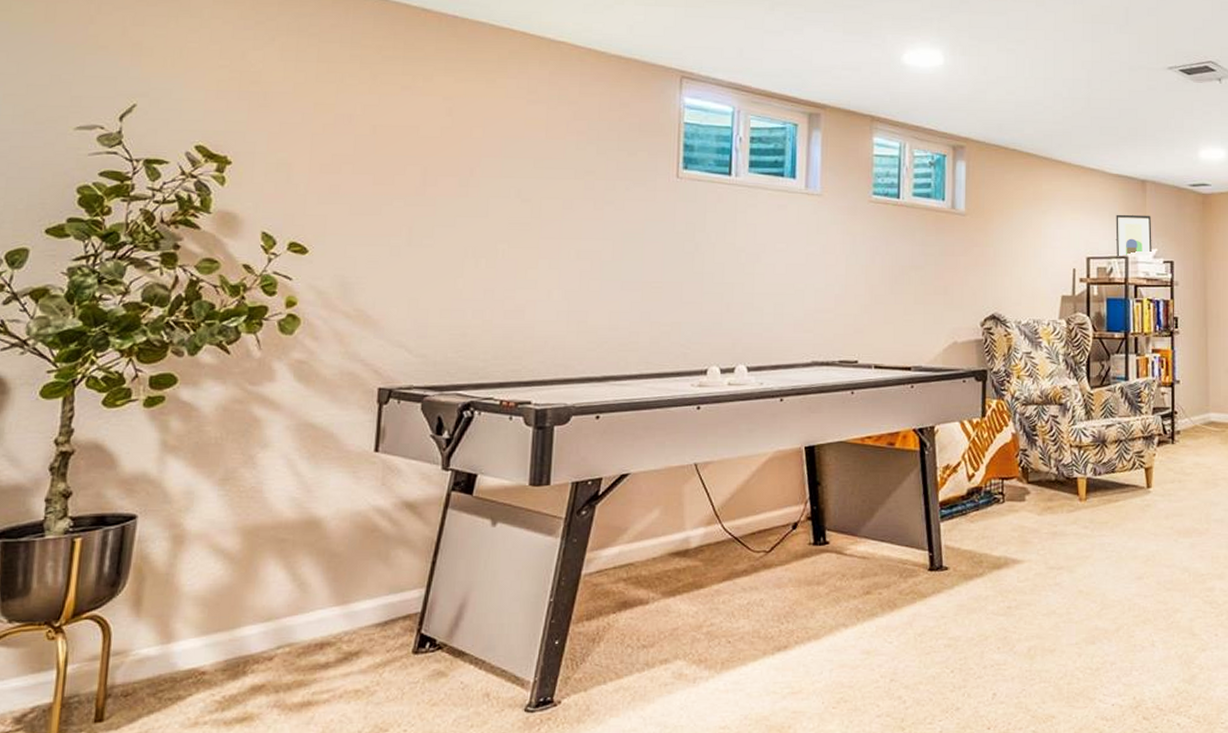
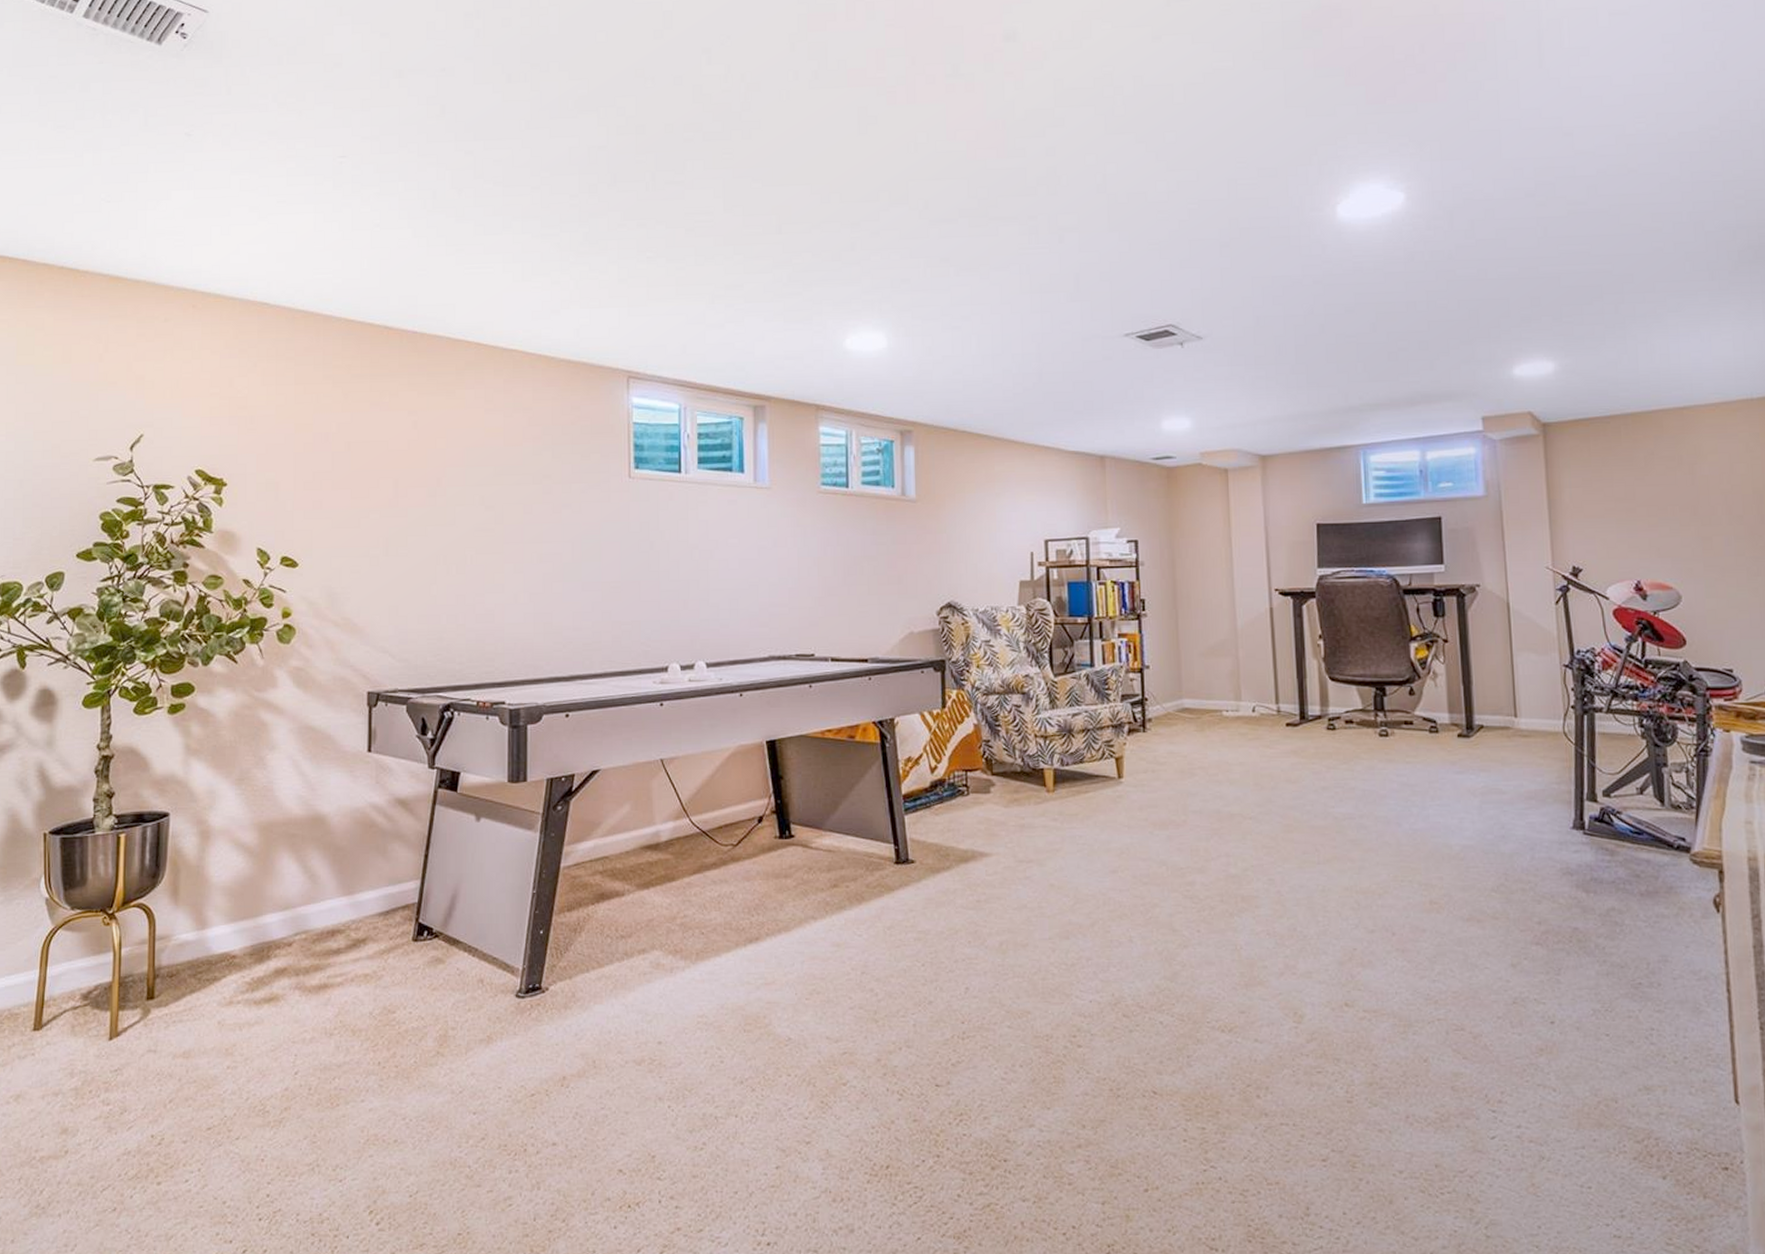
picture frame: present [1115,214,1152,258] -> none [1074,492,1114,540]

